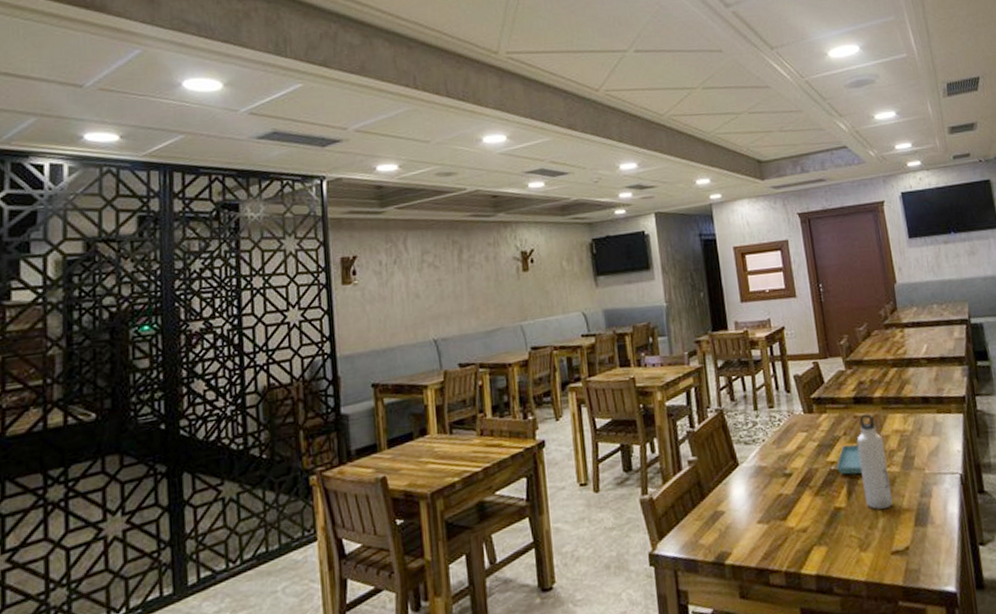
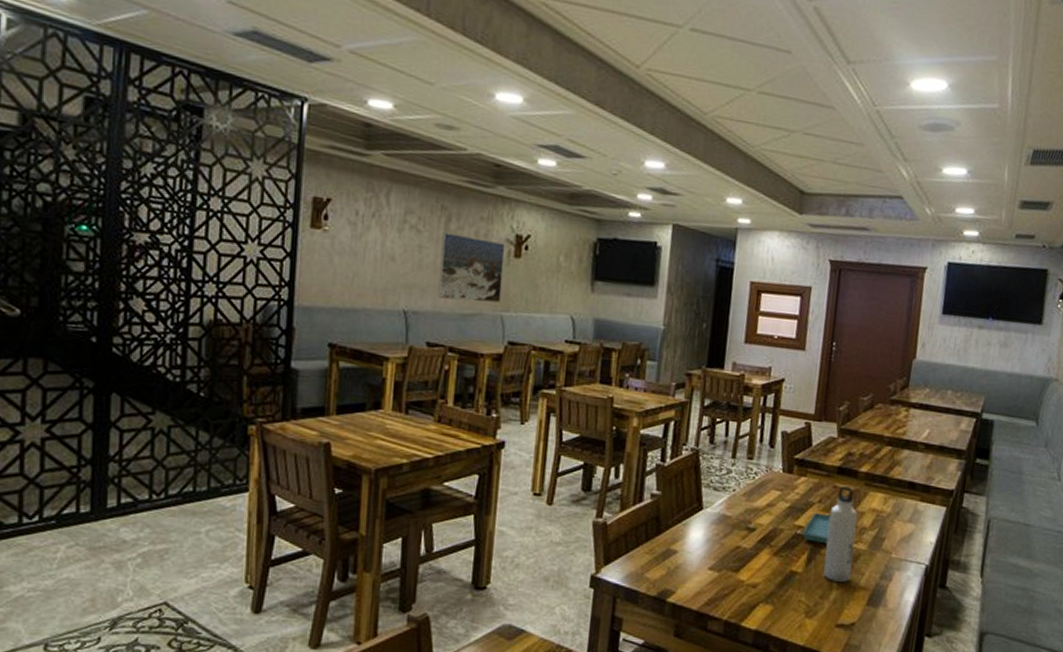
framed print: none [457,261,518,322] -> present [438,232,506,303]

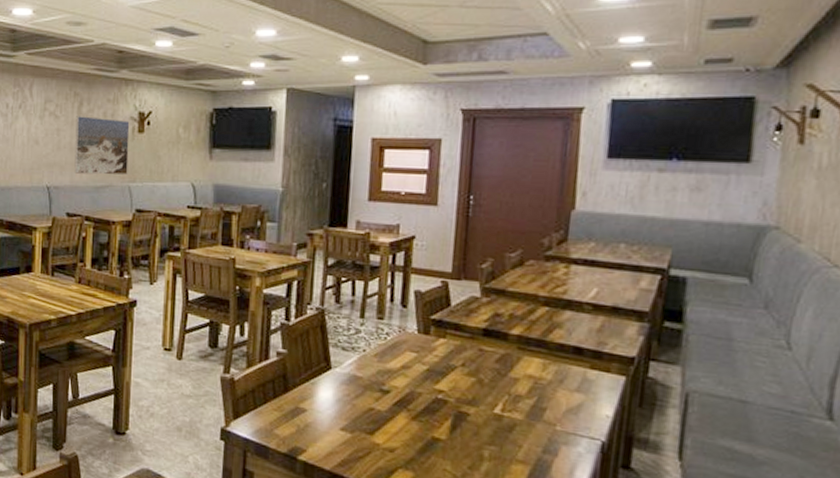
saucer: present [802,512,831,545] -> none [444,377,477,412]
water bottle: present [823,486,858,583] -> none [471,349,510,454]

